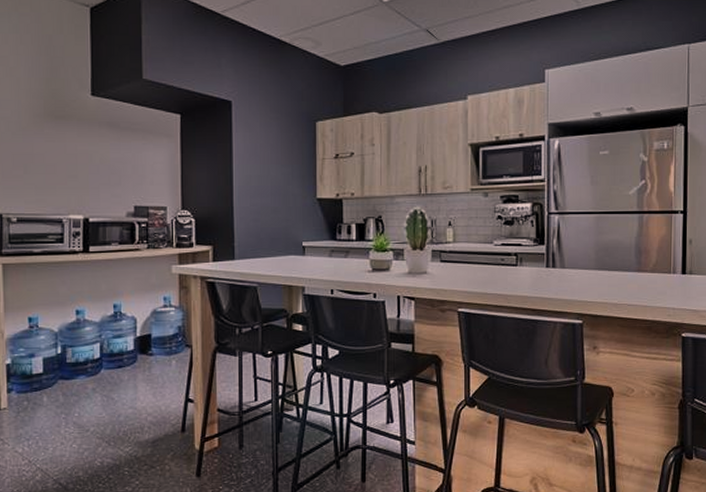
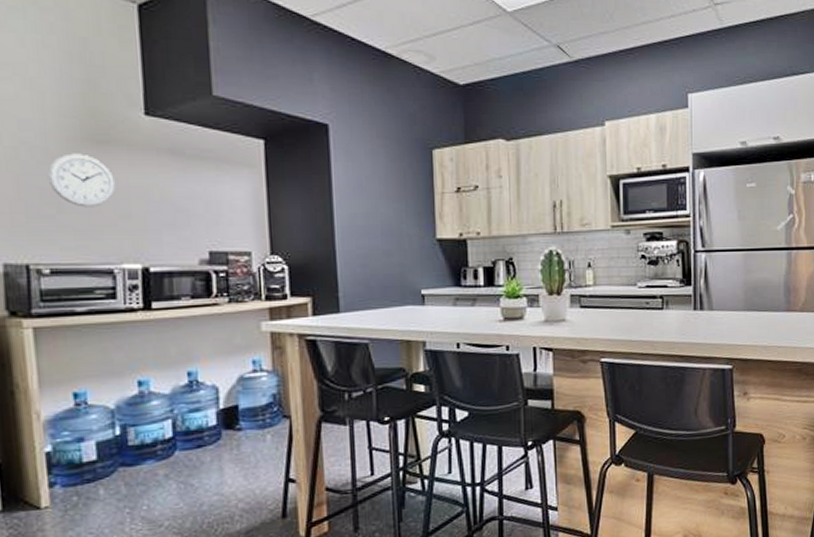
wall clock: none [18,126,68,169] -> present [47,153,116,207]

